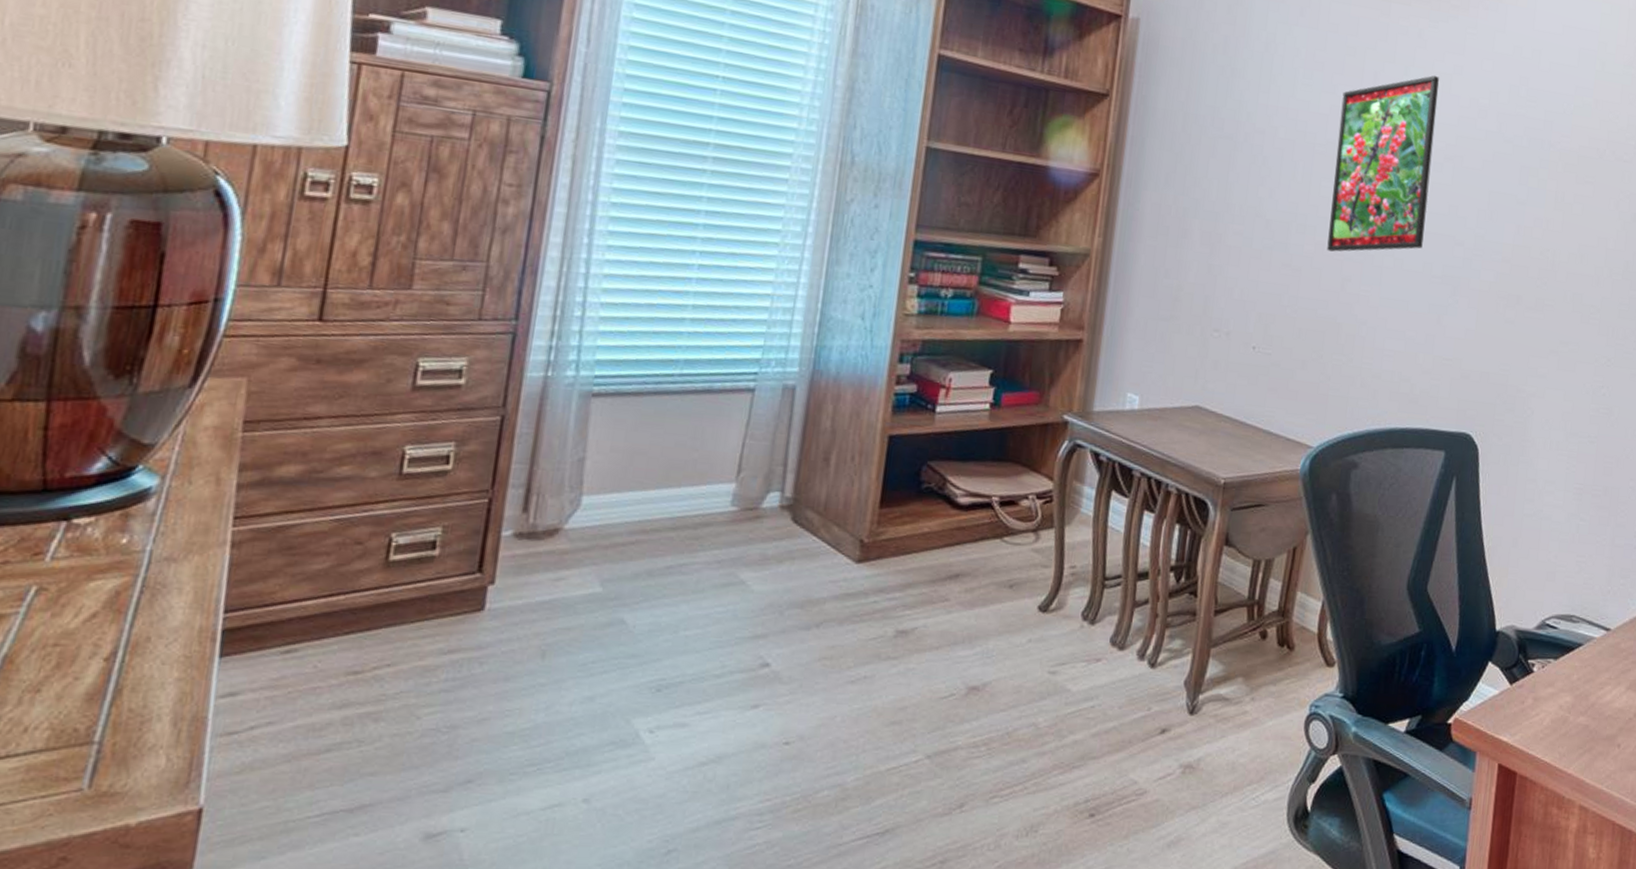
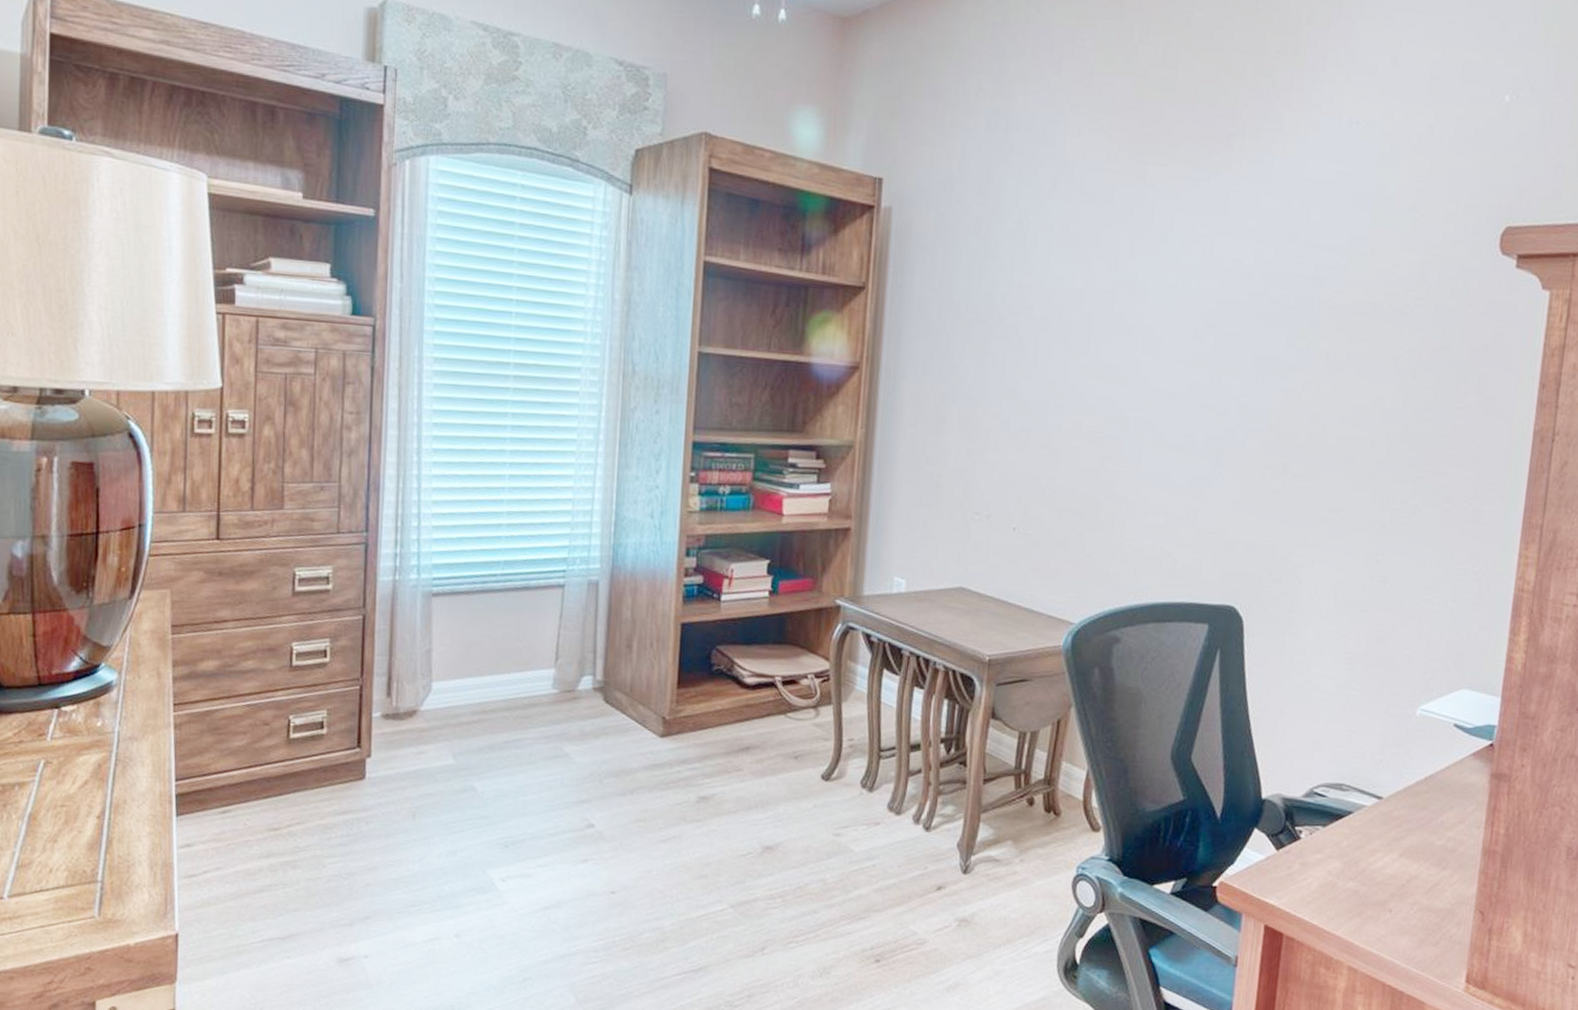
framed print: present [1327,75,1439,252] -> none [1085,238,1200,430]

